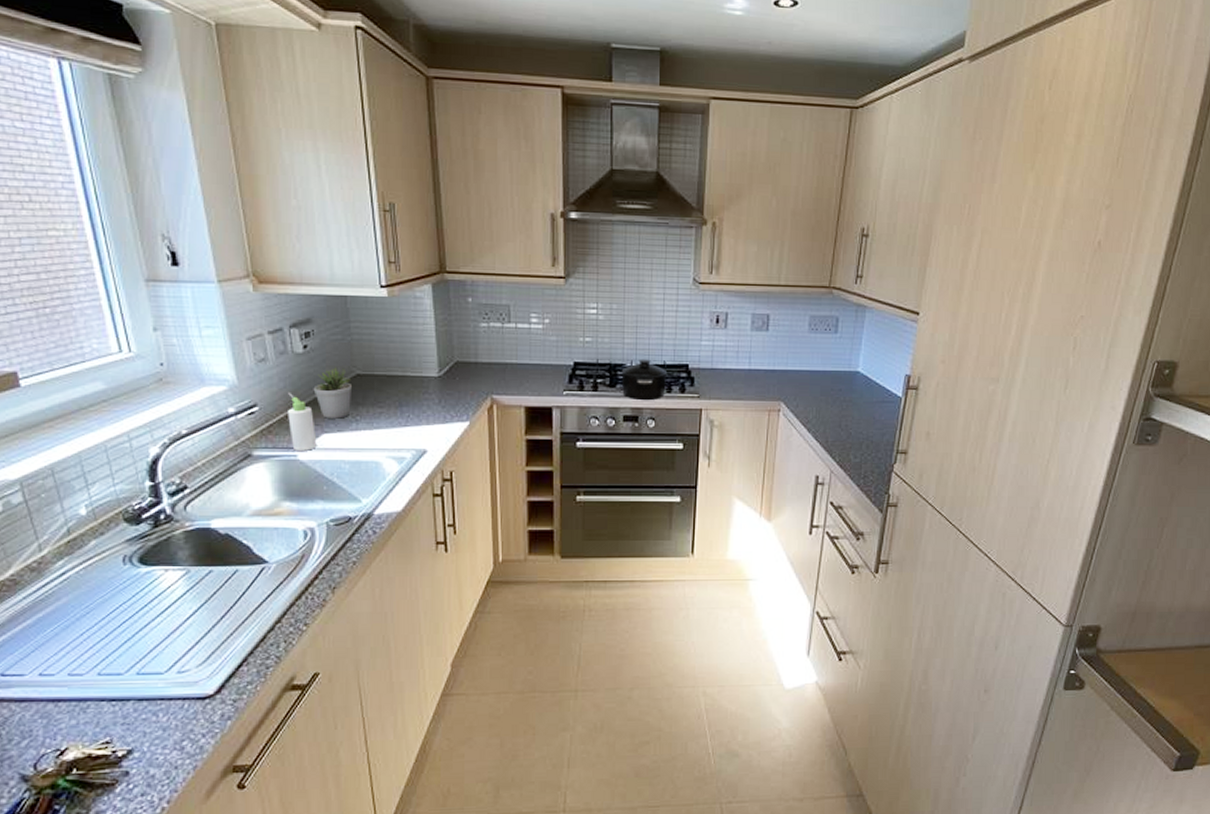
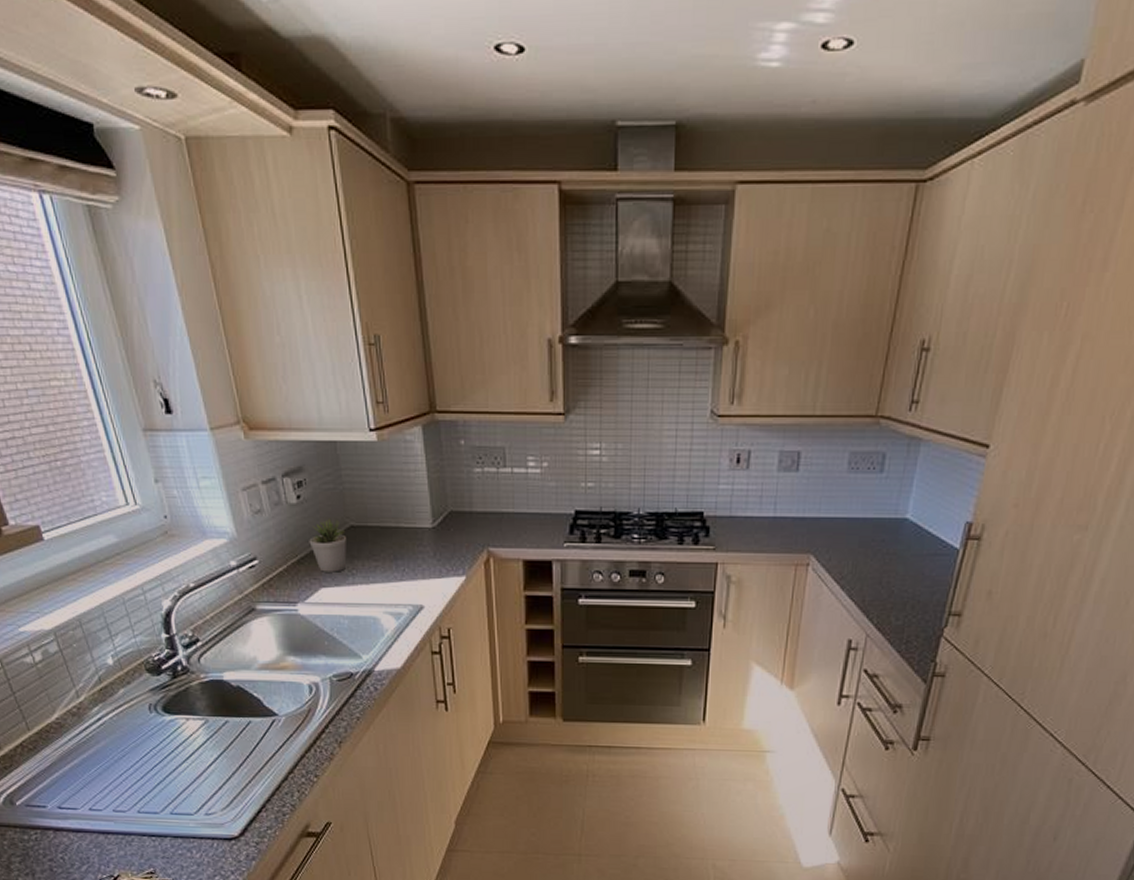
bottle: present [288,391,317,451] -> none [285,544,316,605]
saucepan: present [621,359,668,400] -> none [627,506,680,552]

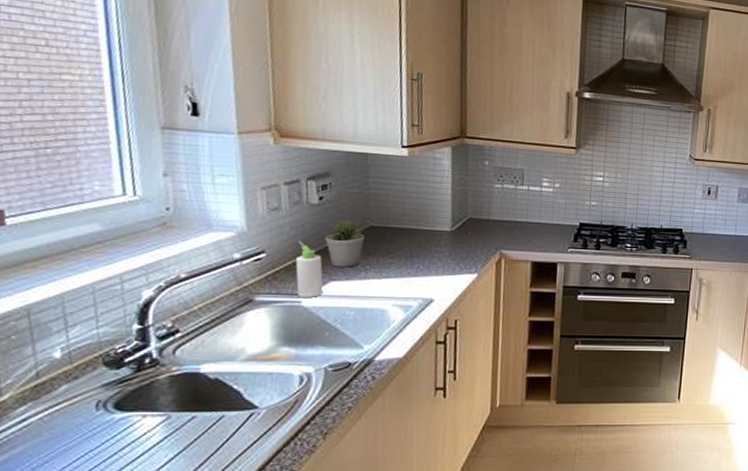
bottle: none [285,544,316,605] -> present [295,240,324,297]

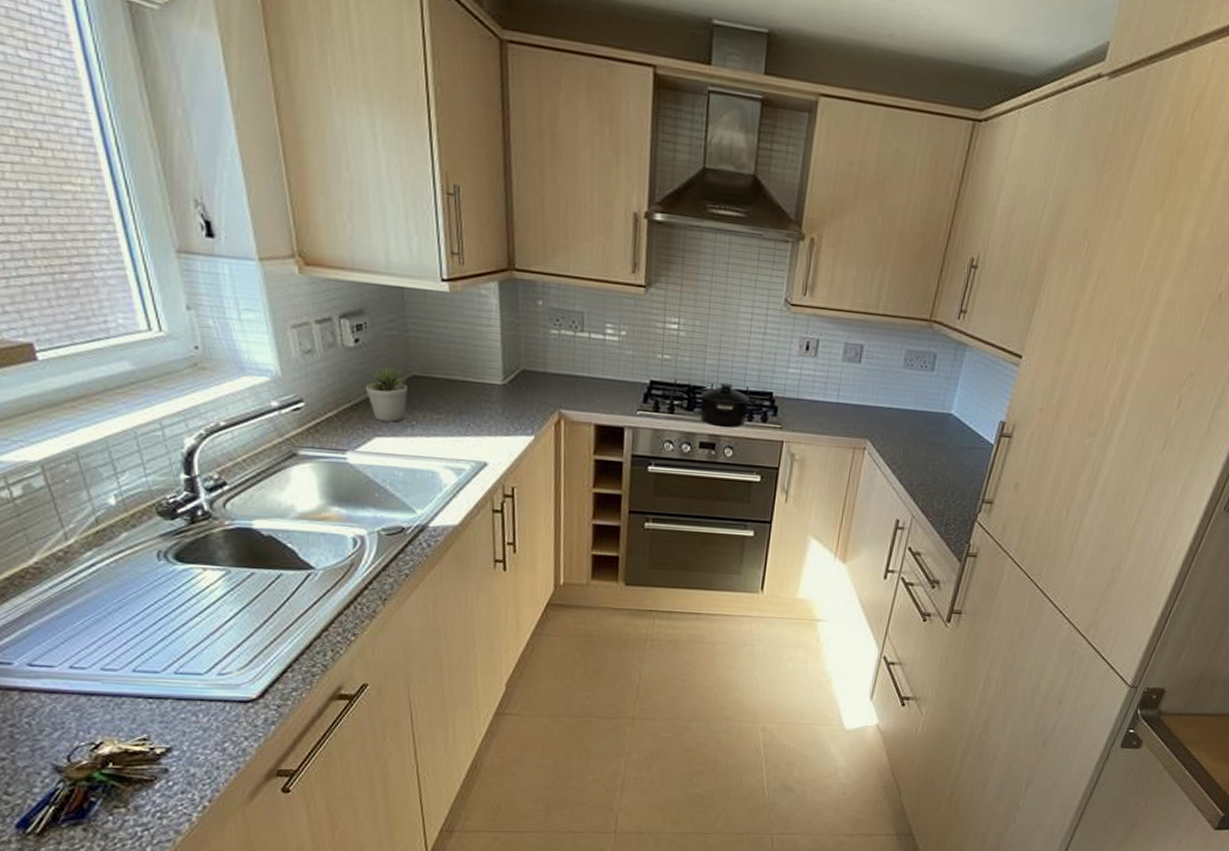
bottle: present [295,240,324,297] -> none [337,388,369,454]
saucepan: none [621,222,664,259] -> present [699,382,750,428]

